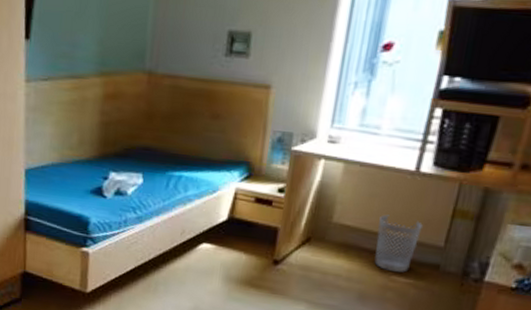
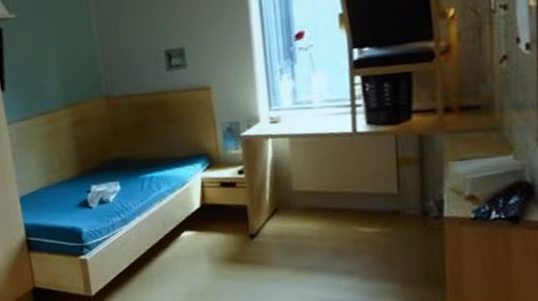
wastebasket: present [374,214,423,273] -> none [333,174,374,224]

